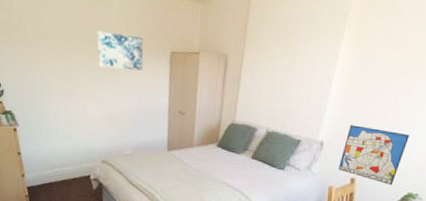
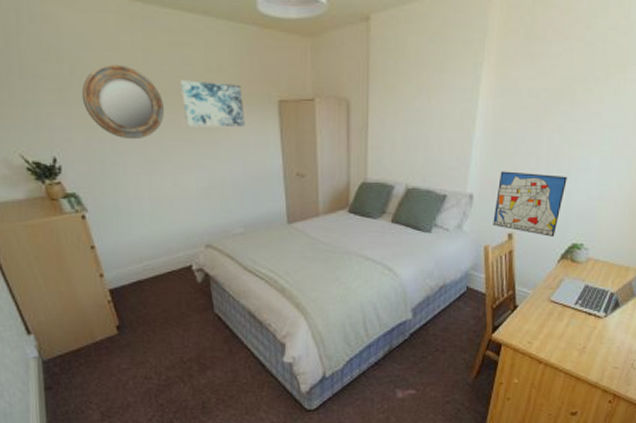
home mirror: none [24,15,83,74] -> present [81,64,164,140]

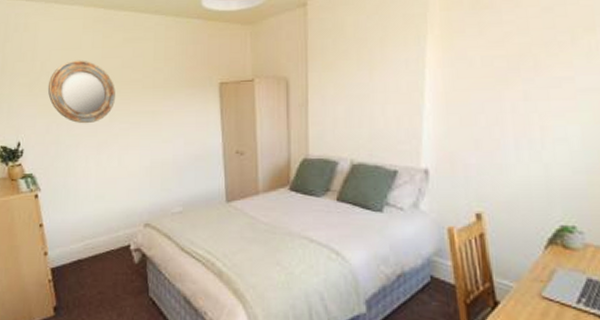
wall art: present [179,80,245,127] -> none [130,69,187,111]
wall art: present [493,171,567,237] -> none [455,143,542,217]

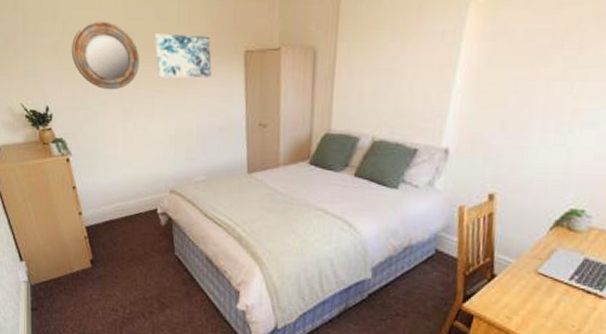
wall art: none [130,69,187,111] -> present [154,33,212,78]

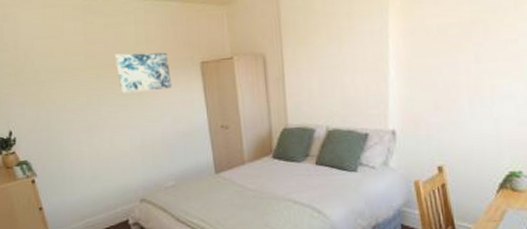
home mirror: present [71,21,139,90] -> none [33,47,102,110]

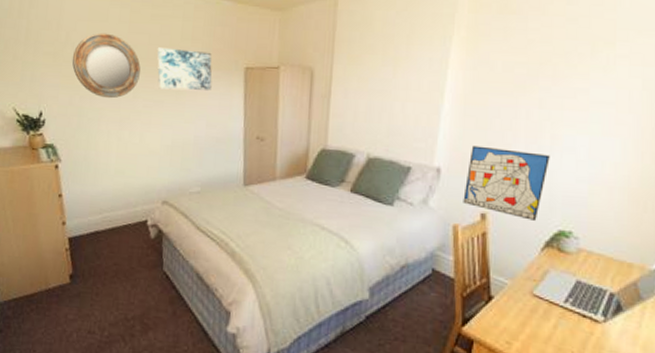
home mirror: none [33,47,102,110] -> present [72,33,141,99]
wall art: none [419,104,493,167] -> present [463,145,550,221]

